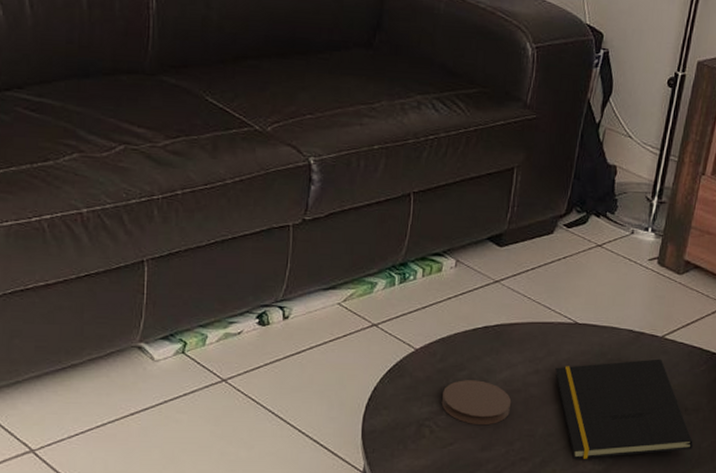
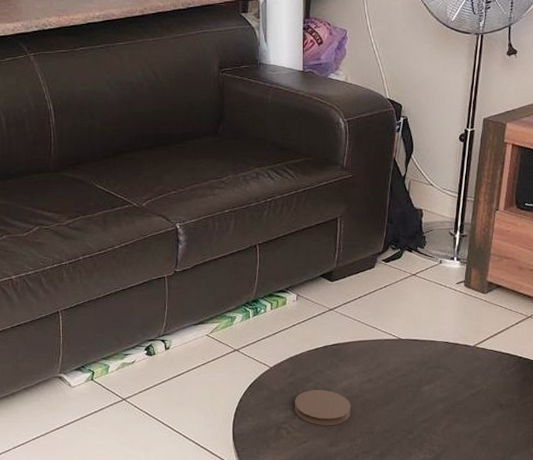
notepad: present [555,359,694,459] -> none [385,364,510,450]

